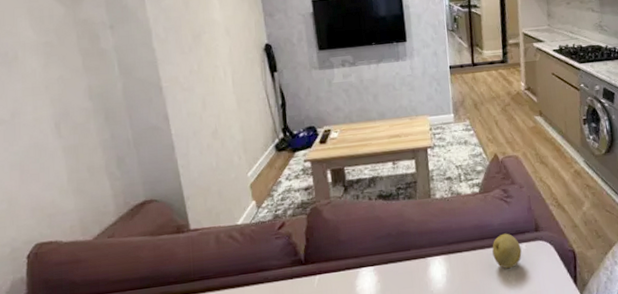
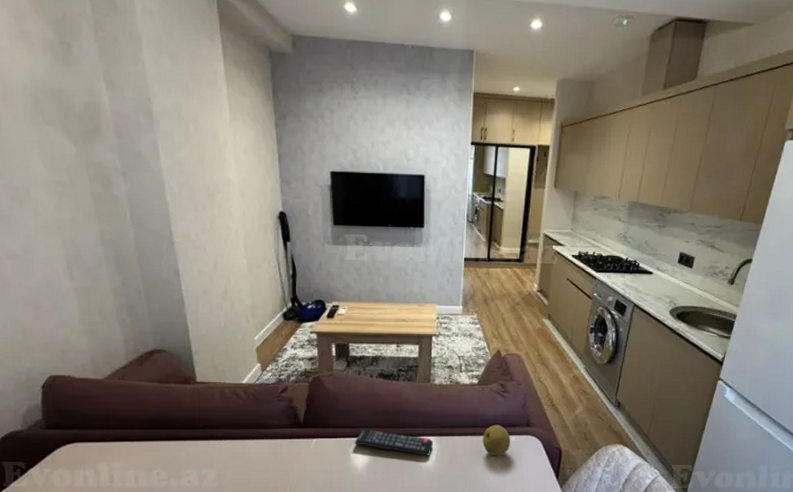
remote control: none [359,256,442,279] -> present [354,429,434,456]

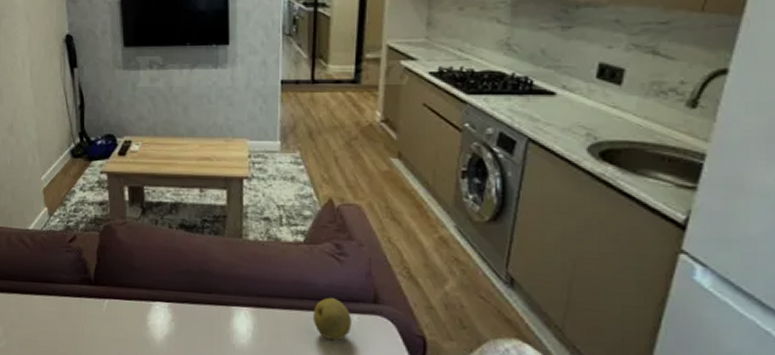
remote control: present [354,429,434,456] -> none [151,291,249,332]

